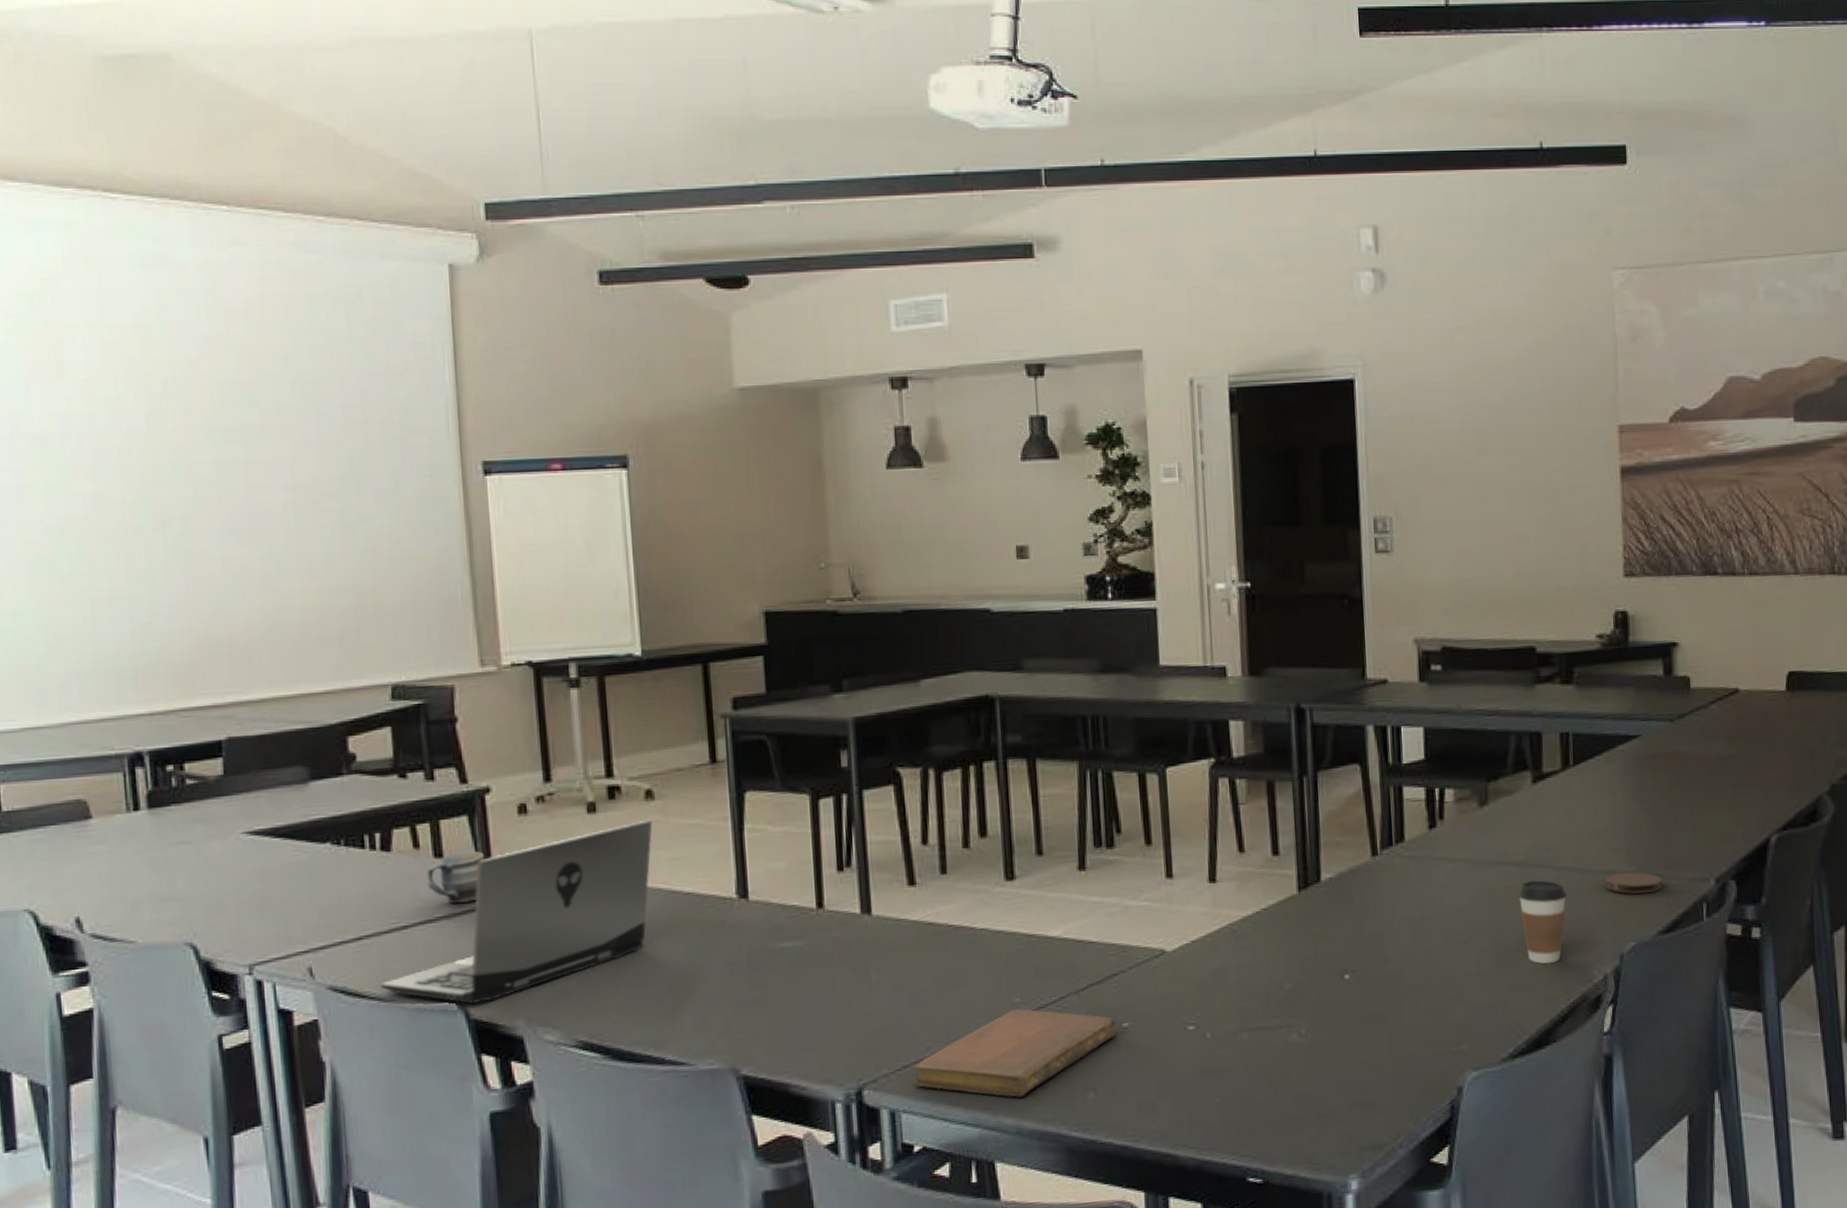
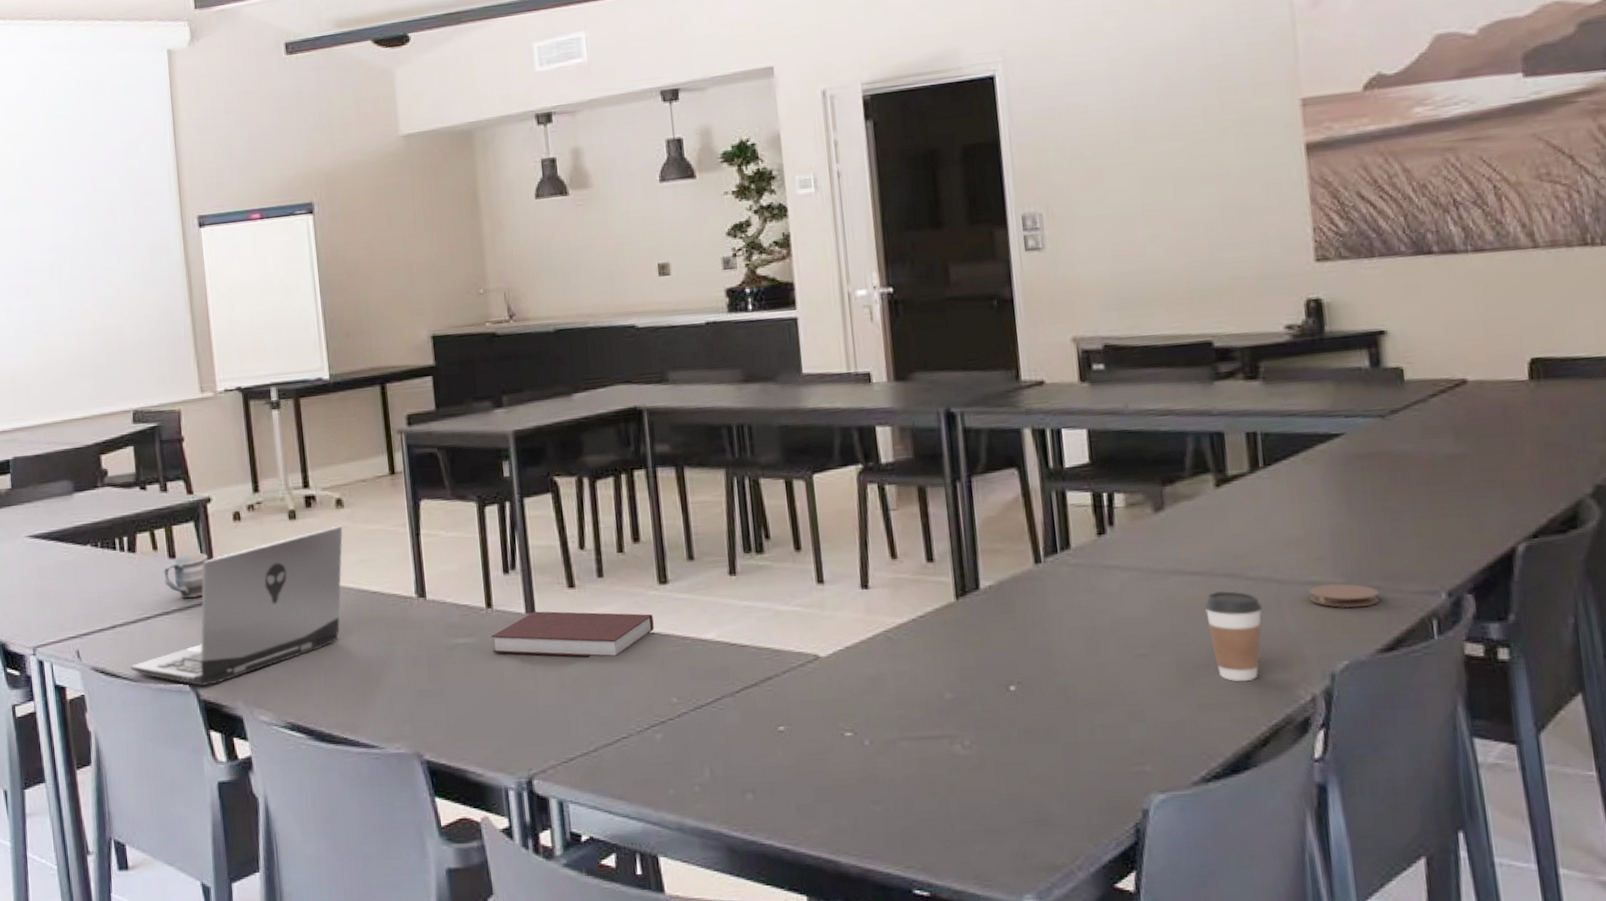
notebook: none [820,910,999,959] -> present [490,611,654,657]
notebook: present [912,1008,1118,1097] -> none [578,708,774,794]

